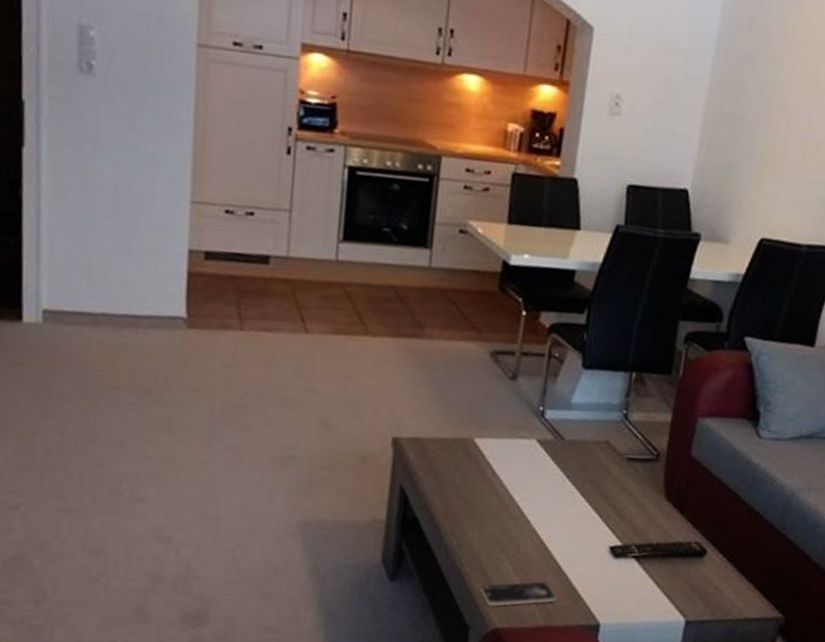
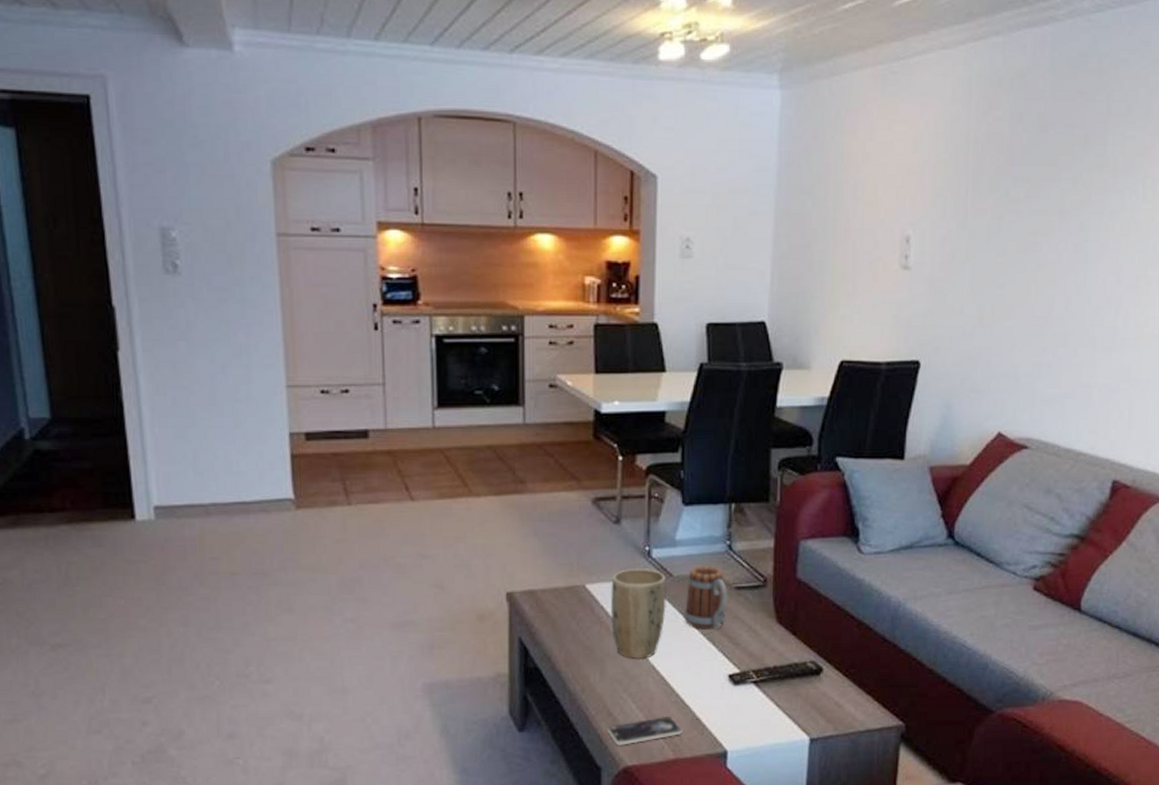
plant pot: none [496,427,557,521] -> present [610,569,667,660]
mug: none [571,431,619,499] -> present [684,565,728,629]

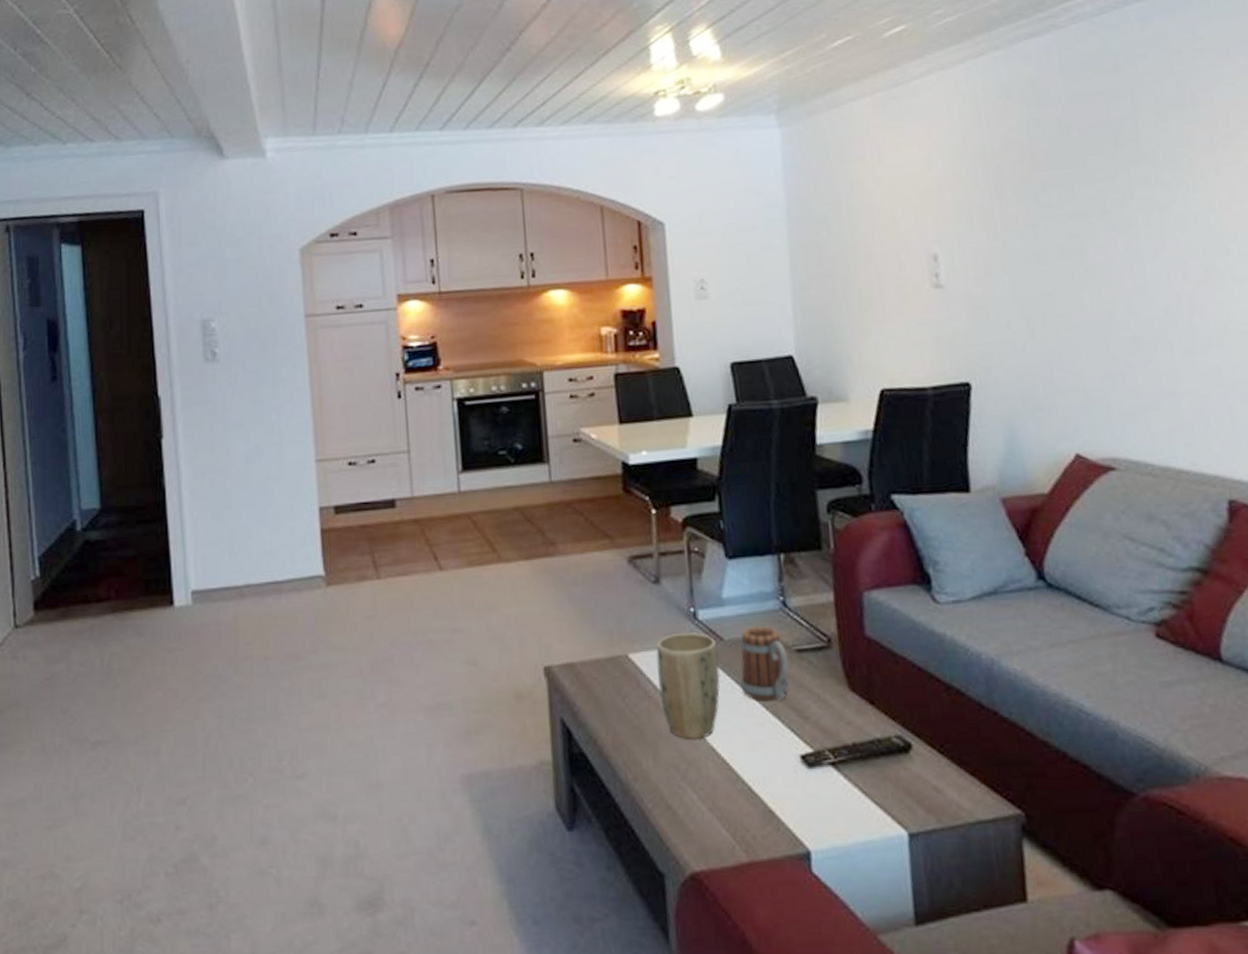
smartphone: present [606,716,683,747] -> none [666,808,755,847]

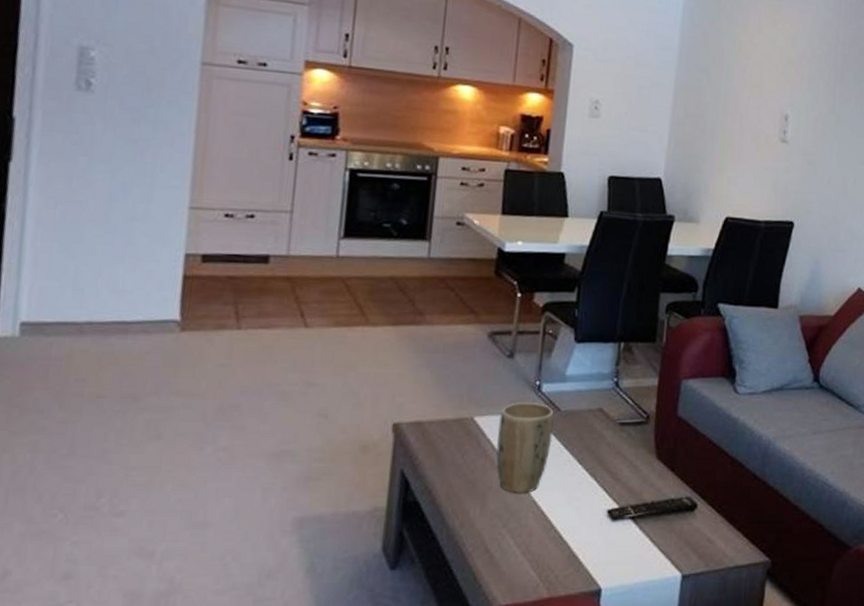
mug: present [740,625,790,701] -> none [568,400,613,464]

